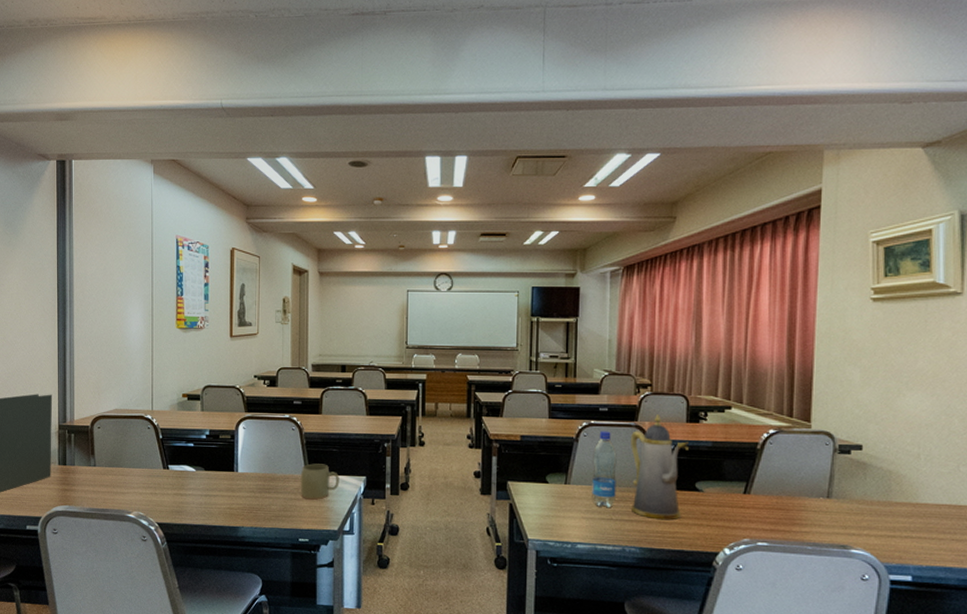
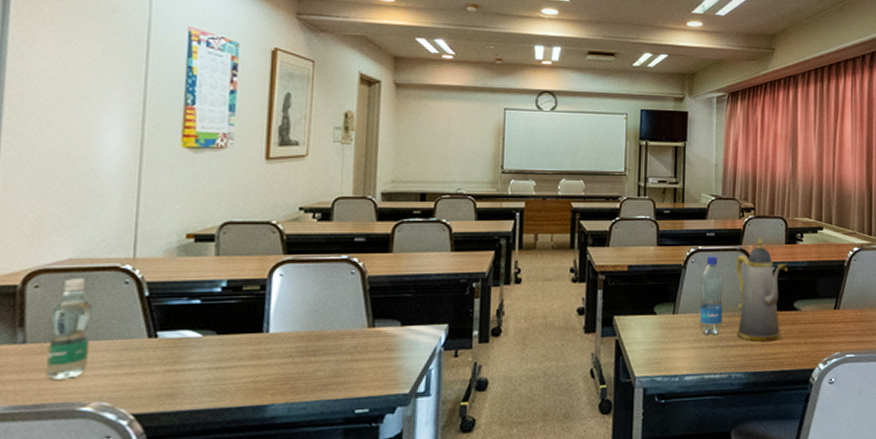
bottle: none [107,423,131,493] -> present [46,278,93,380]
mug: present [300,463,340,500] -> none [359,313,414,359]

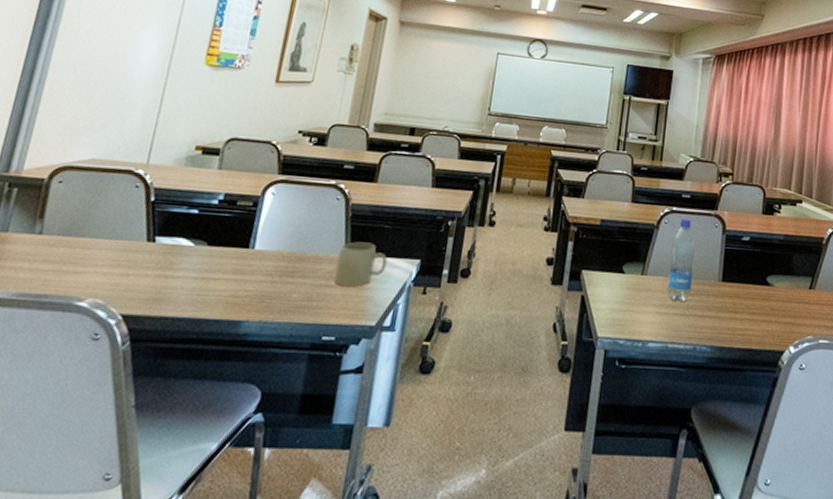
bottle: present [46,278,93,380] -> none [53,177,105,273]
mug: none [359,313,414,359] -> present [334,241,388,287]
coffee pot: present [736,237,788,342] -> none [705,204,763,316]

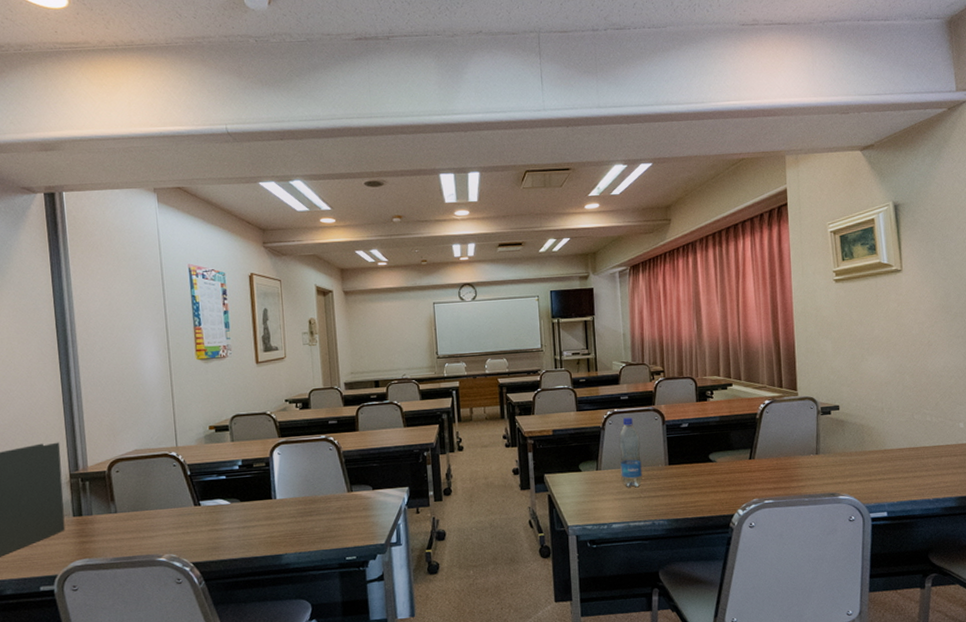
mug: present [334,241,388,287] -> none [342,480,383,517]

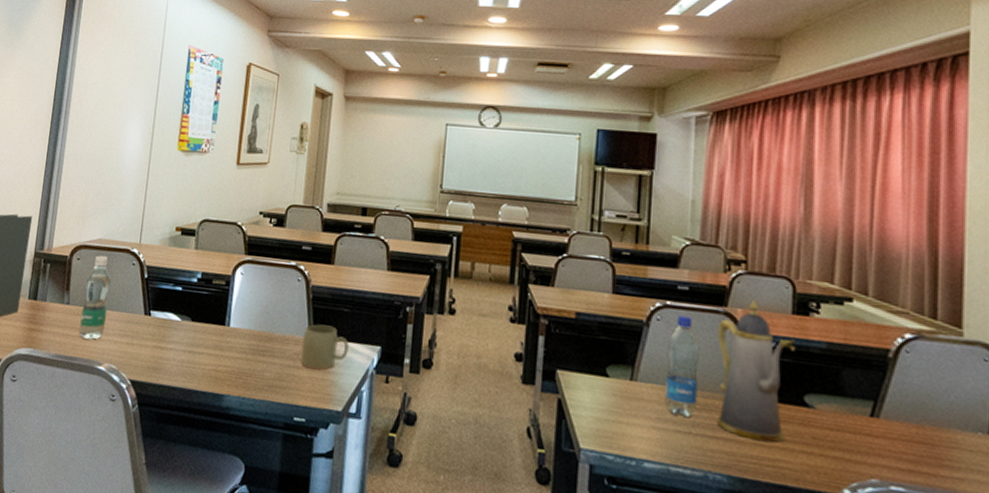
bottle: none [130,464,158,539] -> present [79,255,111,340]
mug: none [342,480,383,517] -> present [301,324,349,371]
coffee pot: none [650,397,700,492] -> present [717,300,795,443]

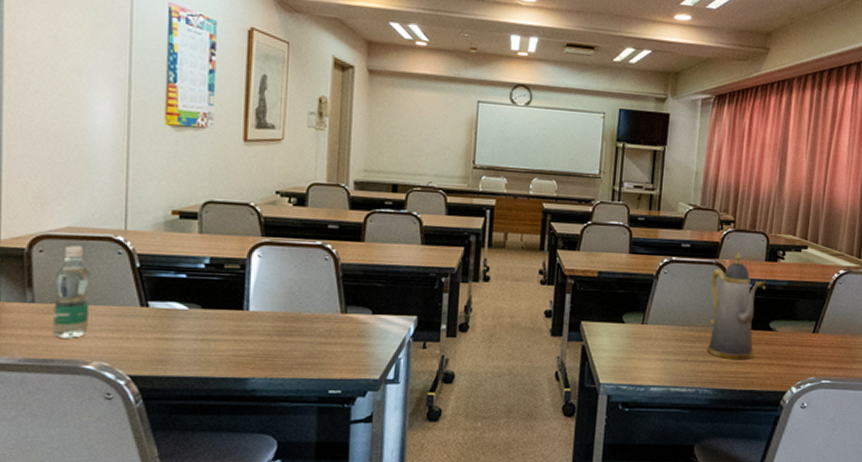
mug: present [301,324,349,371] -> none [332,300,384,344]
bottle: present [665,315,700,418] -> none [668,268,697,349]

